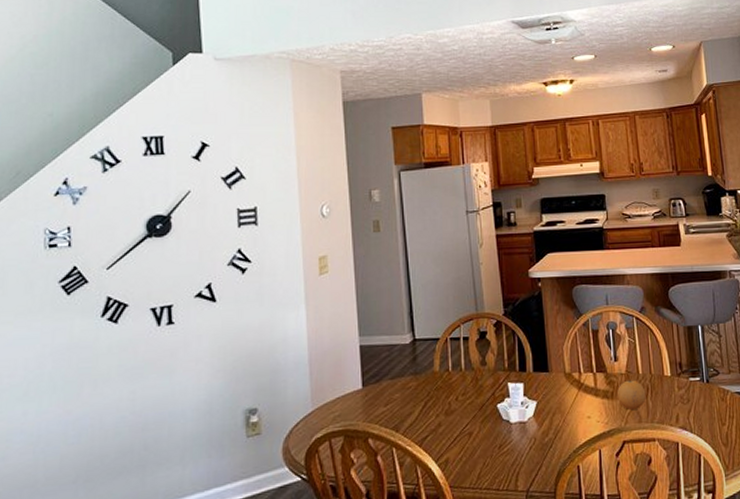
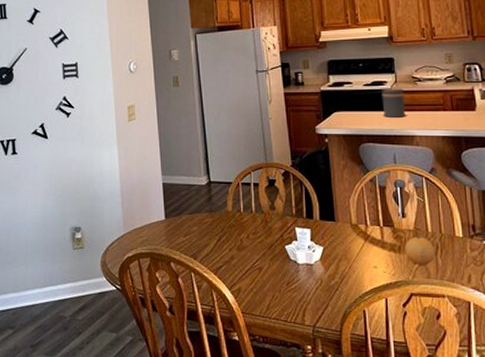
cylinder: none [593,226,616,257] -> present [381,88,405,117]

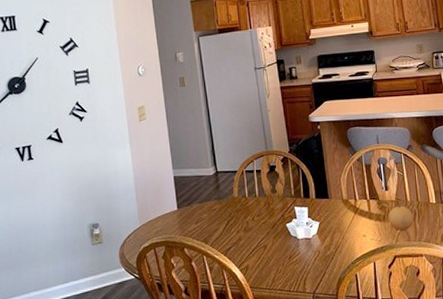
cylinder: present [381,88,405,117] -> none [364,77,385,104]

